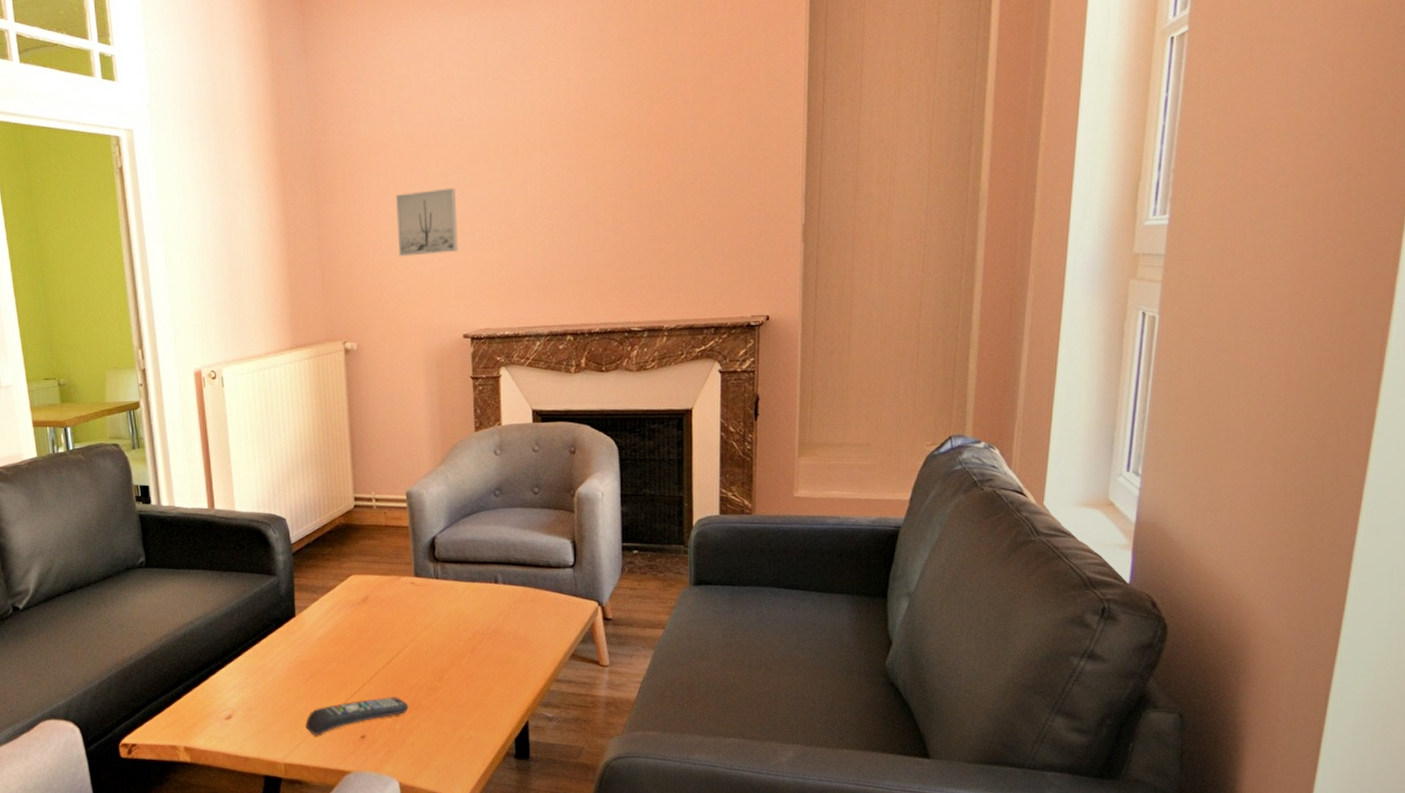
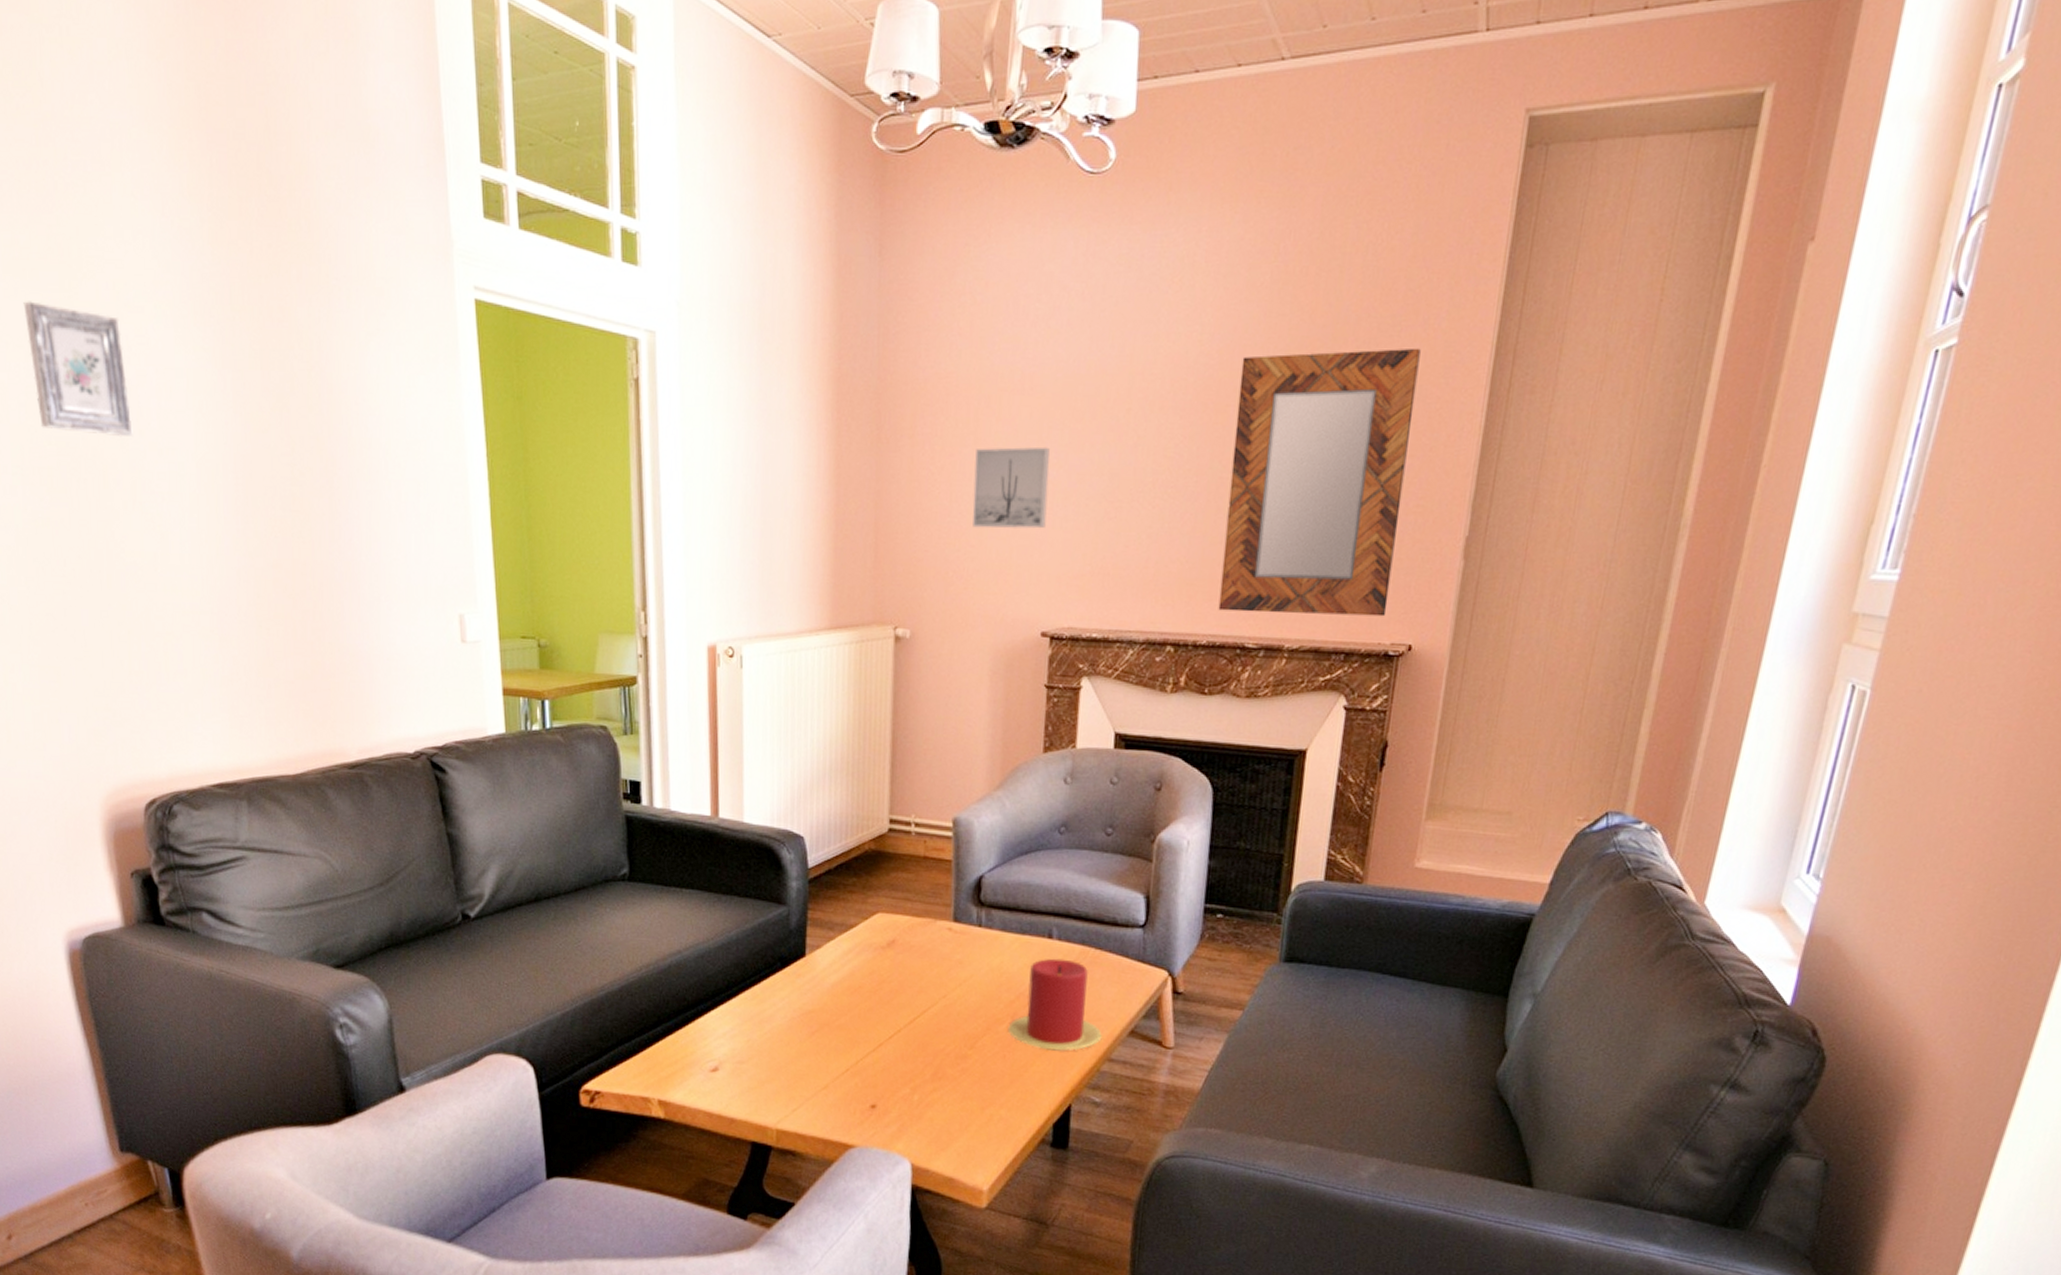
remote control: present [305,697,409,735] -> none [806,1061,932,1100]
candle: none [469,599,548,677] -> present [1008,958,1102,1051]
home mirror: none [603,79,747,303] -> present [1218,348,1421,617]

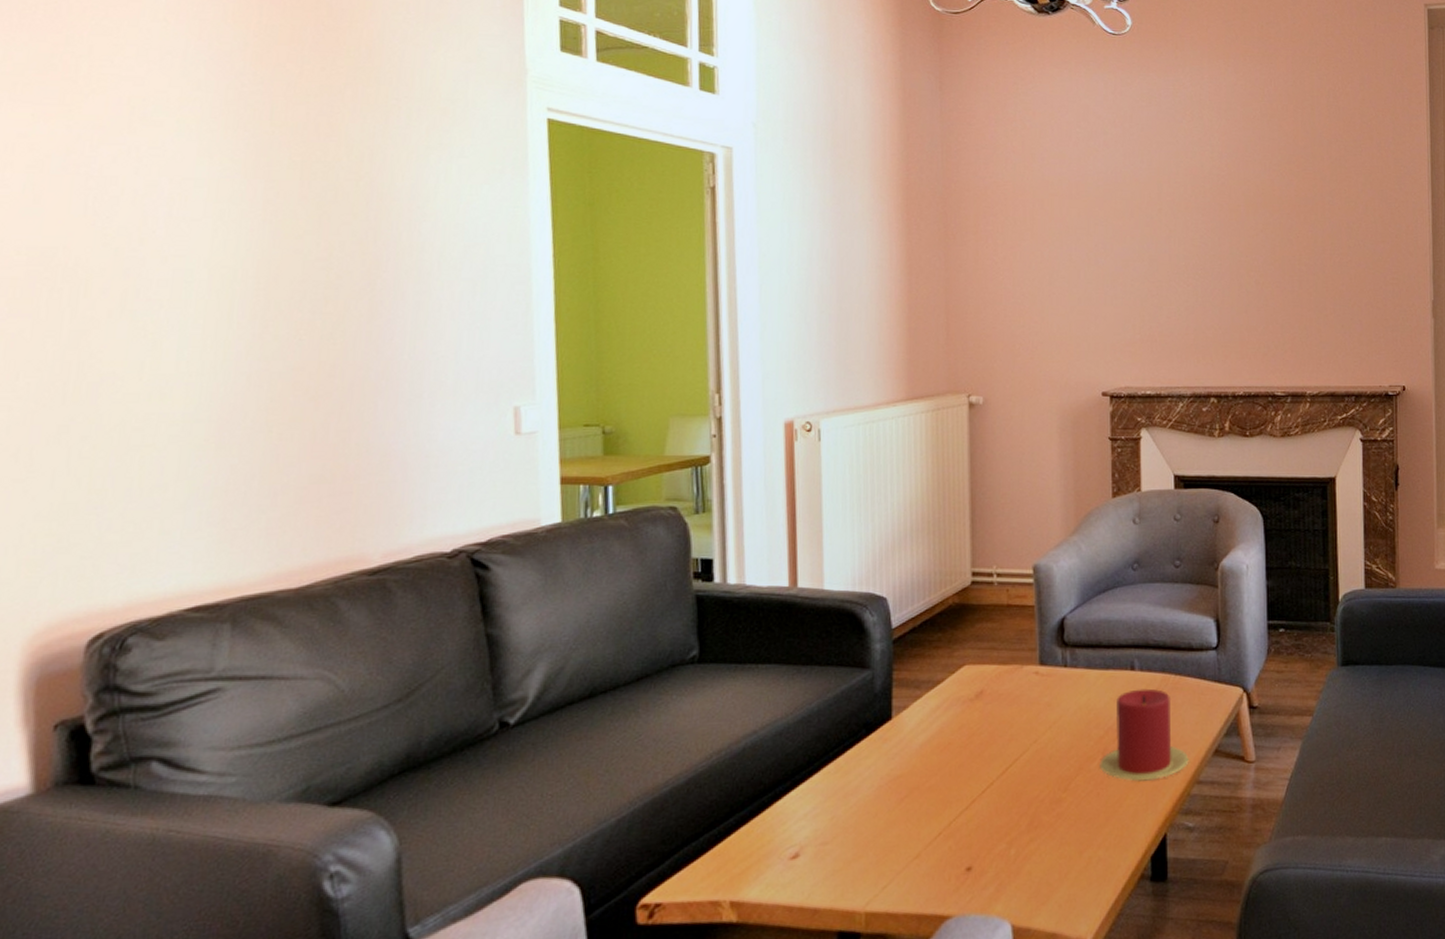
picture frame: present [23,301,133,437] -> none [7,114,133,246]
wall art: present [972,446,1050,529] -> none [1033,239,1098,307]
home mirror: present [1218,348,1421,617] -> none [1246,163,1382,366]

